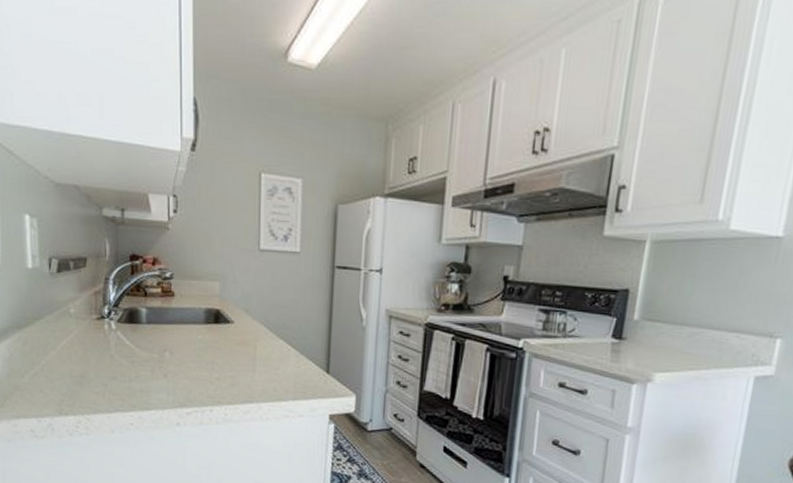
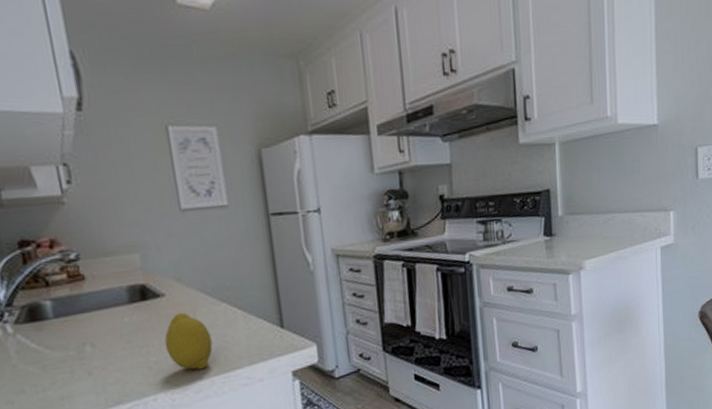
fruit: none [226,340,265,394] -> present [164,312,213,370]

